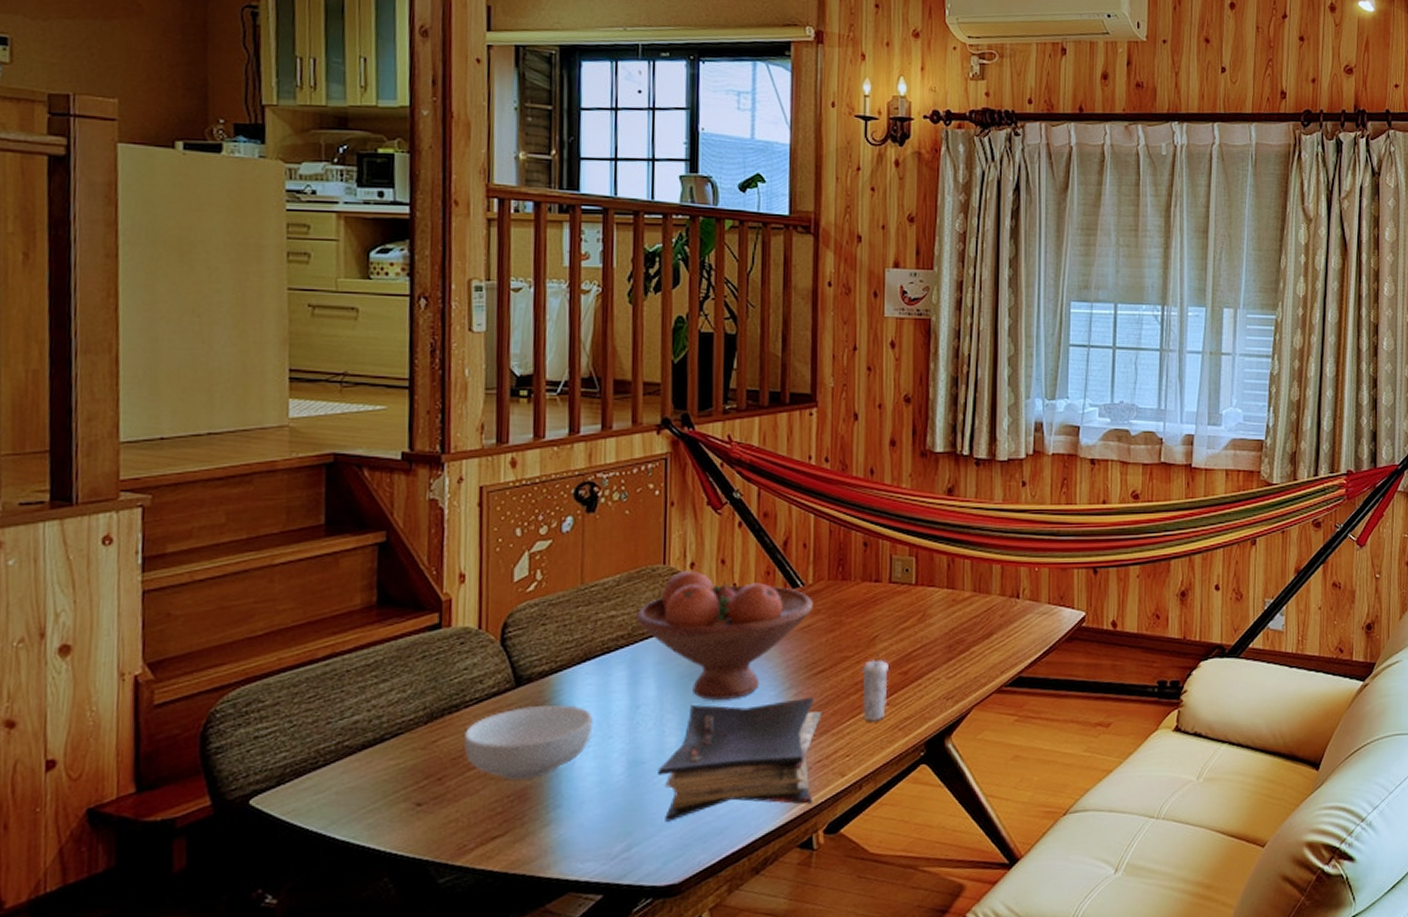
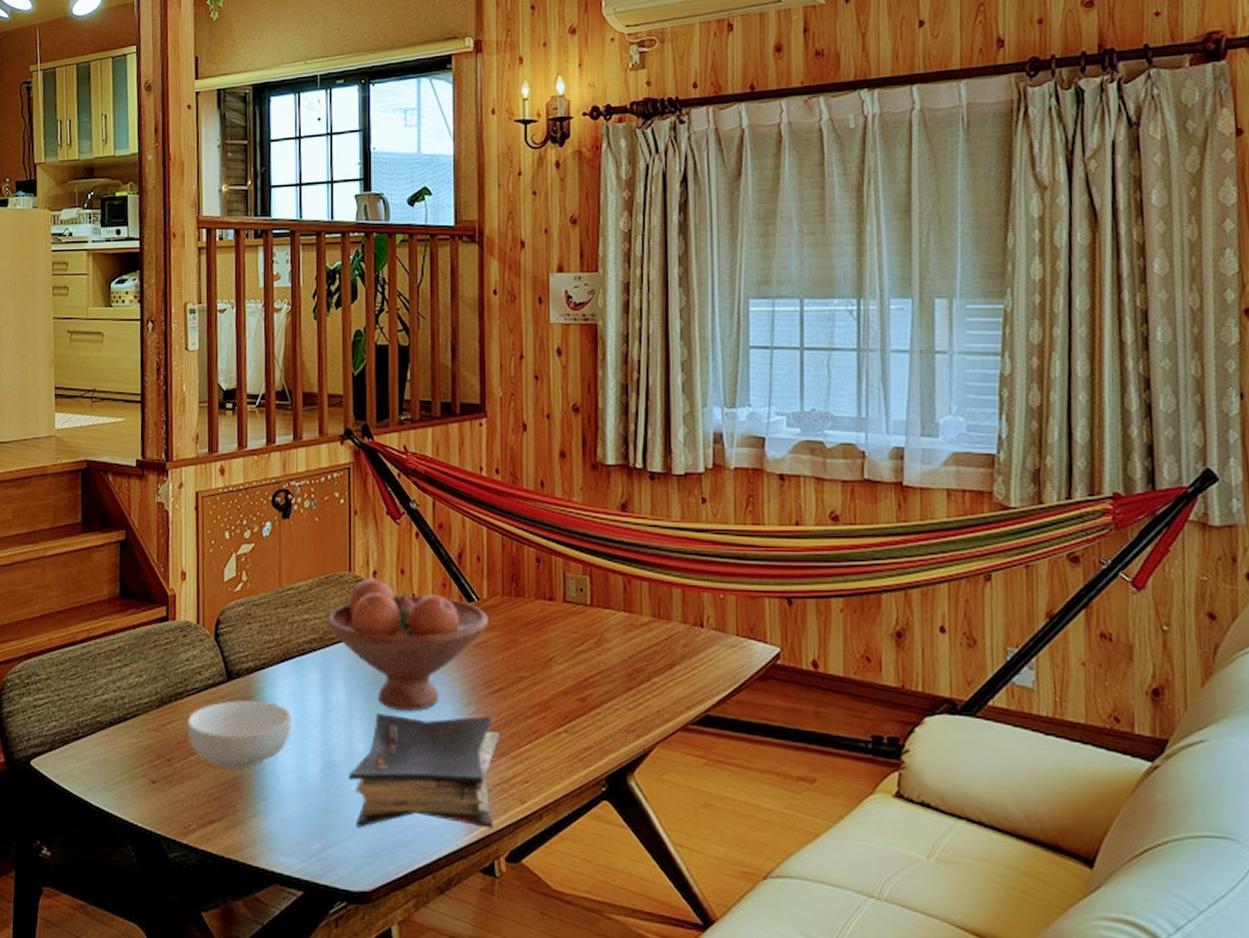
candle: present [861,652,889,721] -> none [539,675,566,748]

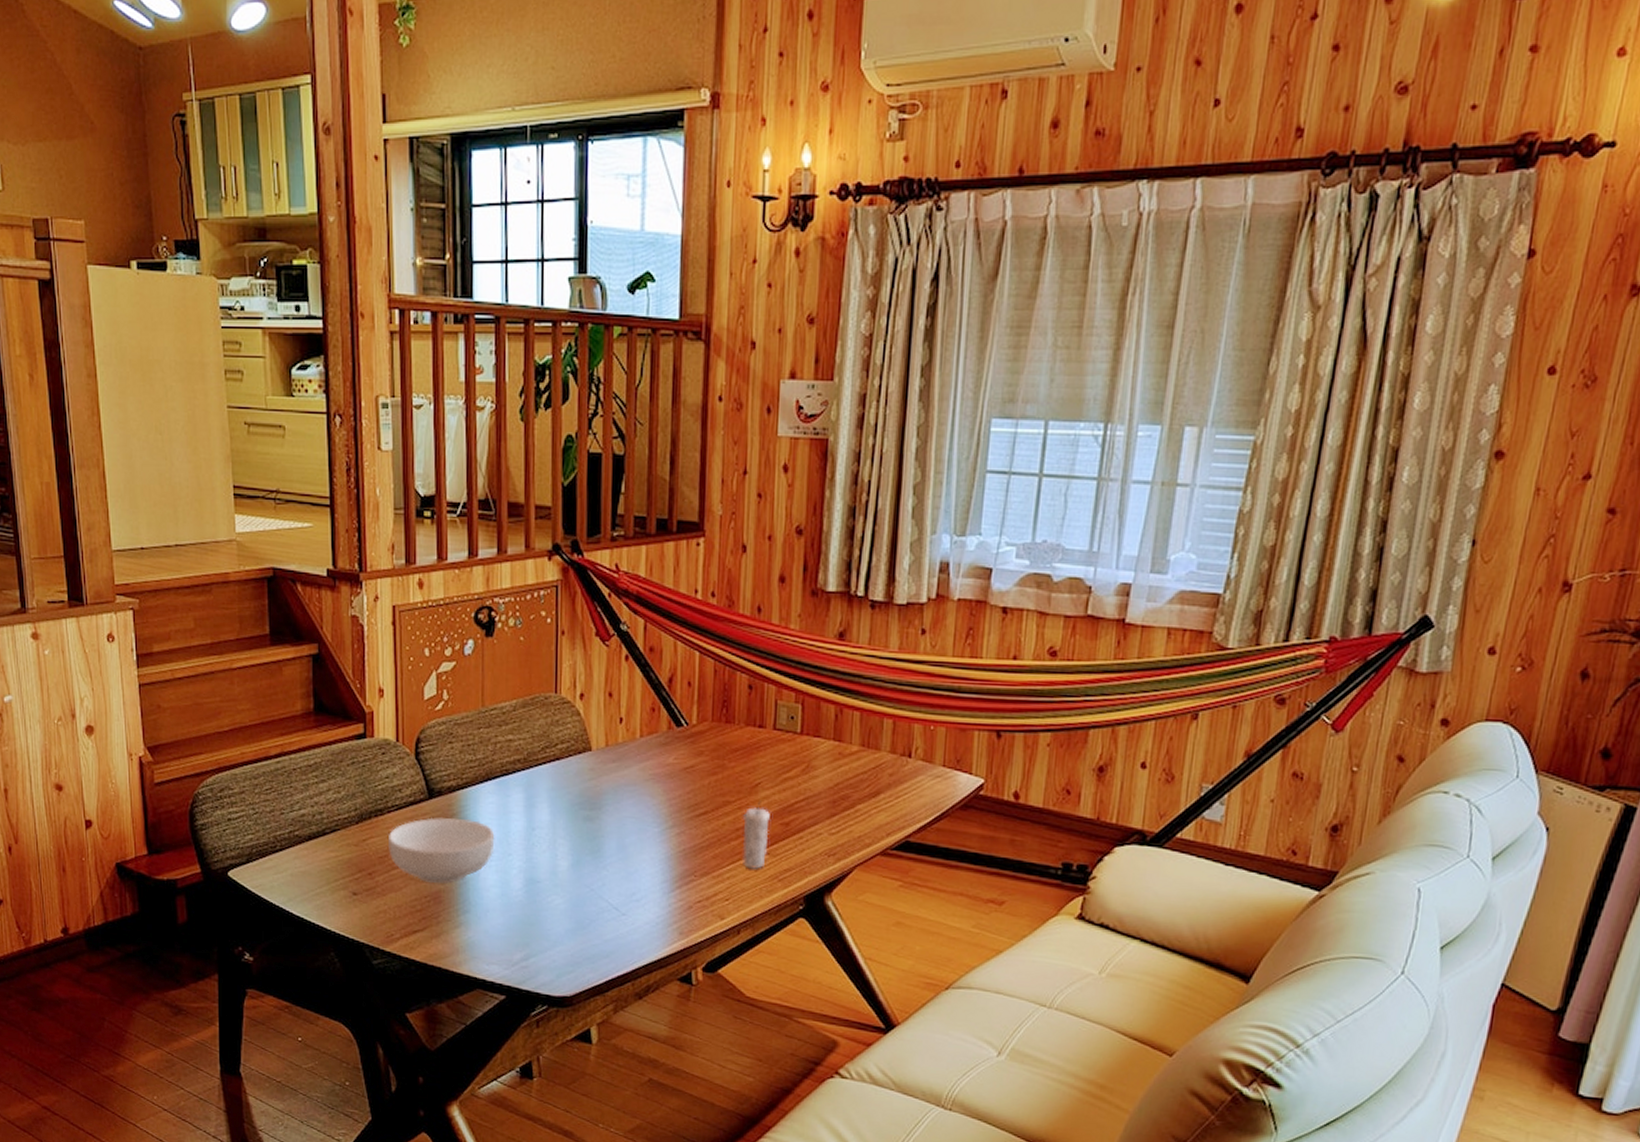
fruit bowl: present [327,579,488,711] -> none [531,701,697,832]
book: present [349,713,500,828] -> none [552,833,703,941]
candle: none [539,675,566,748] -> present [742,800,770,869]

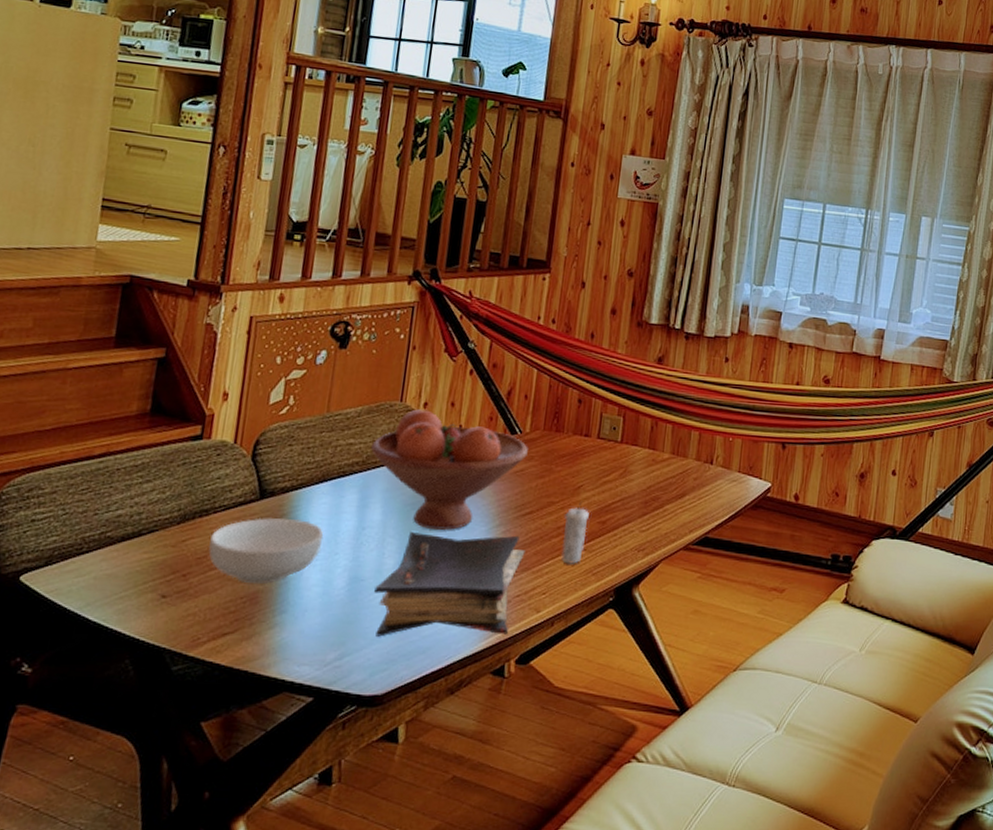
fruit bowl: none [531,701,697,832] -> present [371,409,528,531]
book: none [552,833,703,941] -> present [374,532,525,637]

